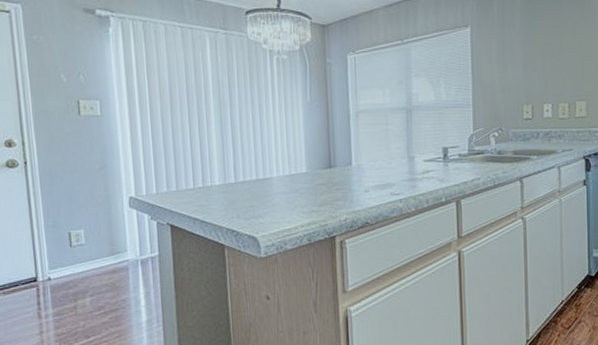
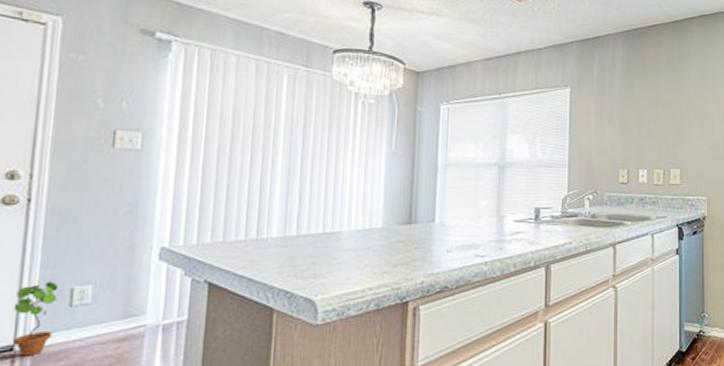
potted plant: none [30,228,62,286] -> present [13,282,59,357]

